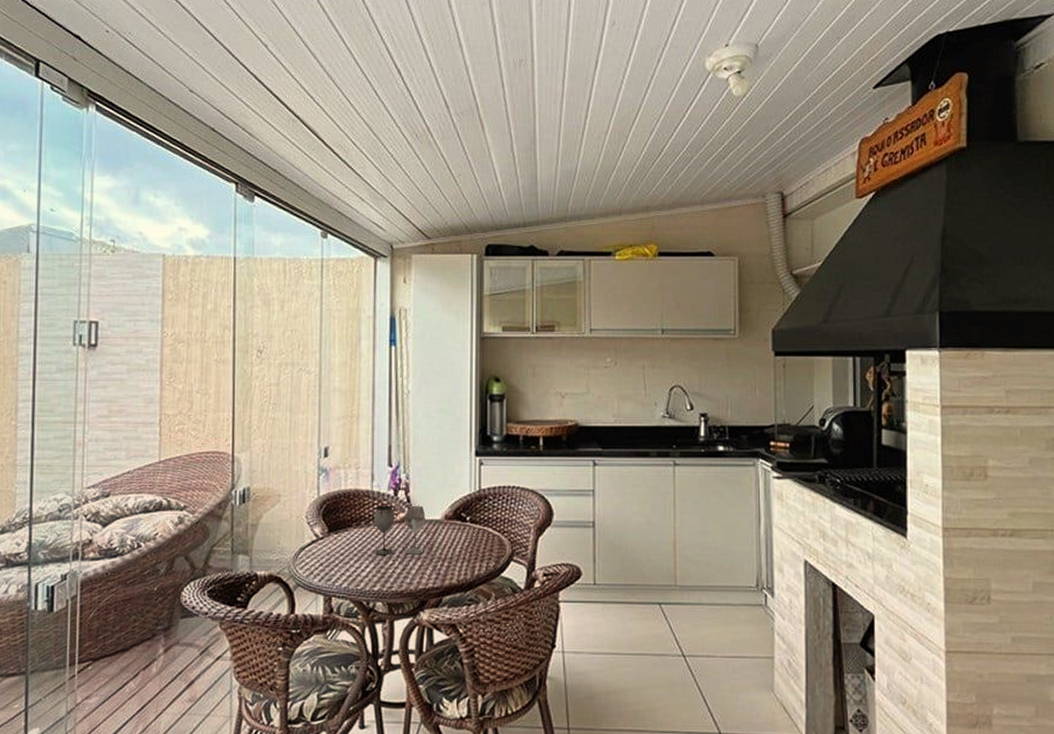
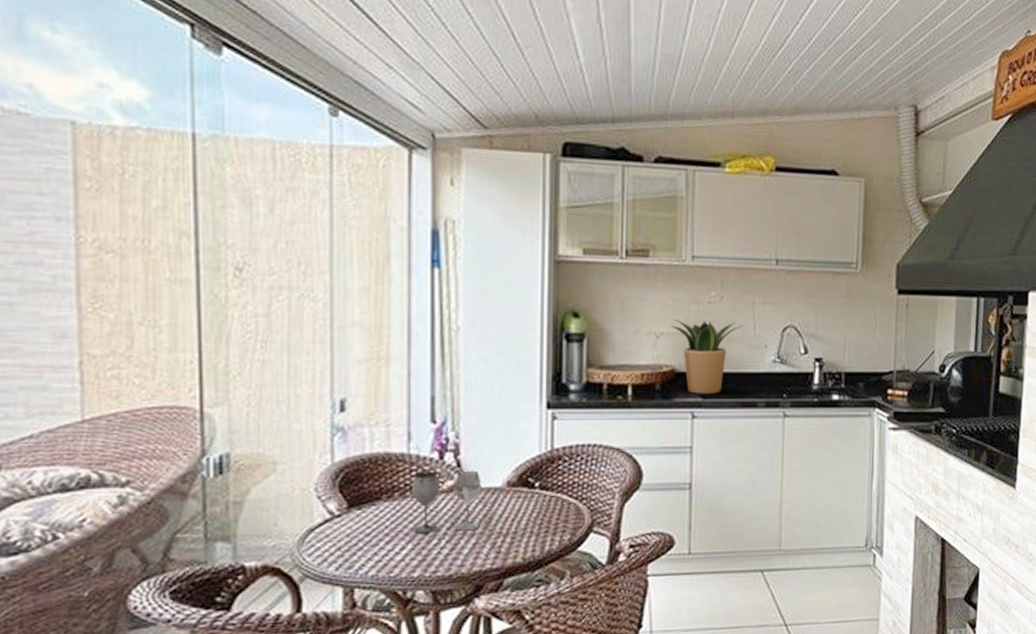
potted plant: none [572,382,635,445] -> present [669,320,743,394]

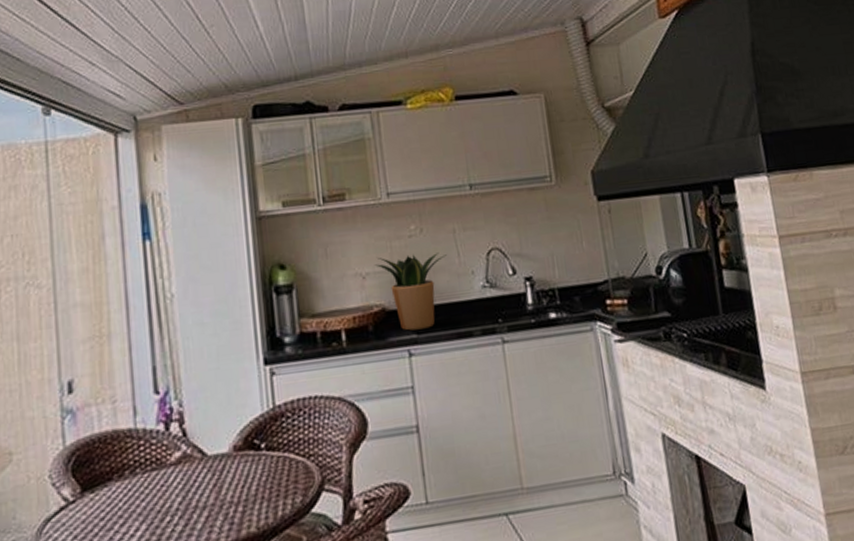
wineglass: present [412,470,482,534] -> none [141,438,211,512]

